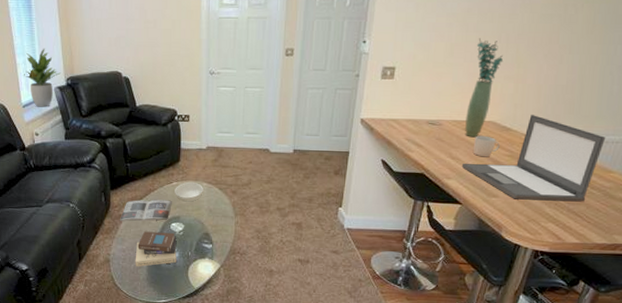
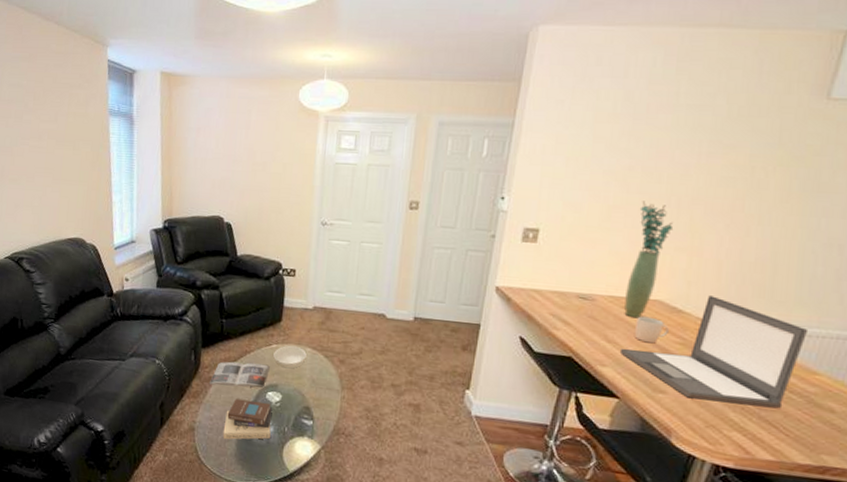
potted plant: present [23,48,60,107] -> none [118,186,158,251]

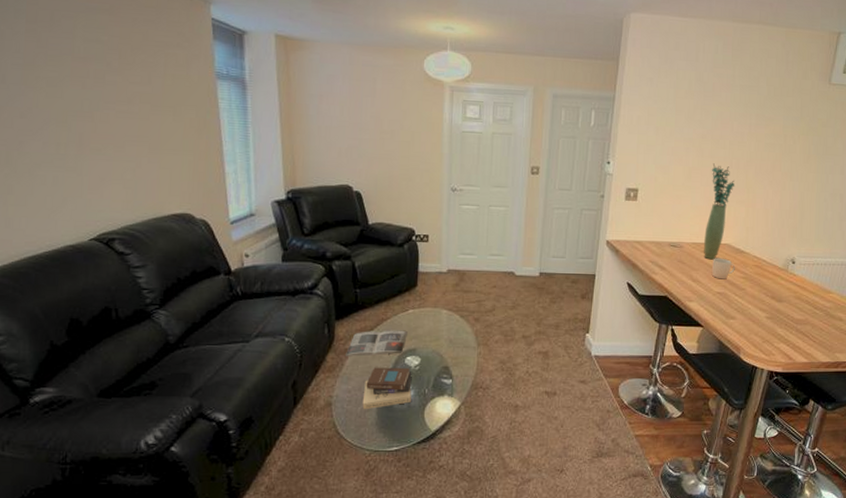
bowl: present [273,345,307,369] -> none [410,309,443,332]
laptop: present [619,296,809,409] -> none [702,238,825,322]

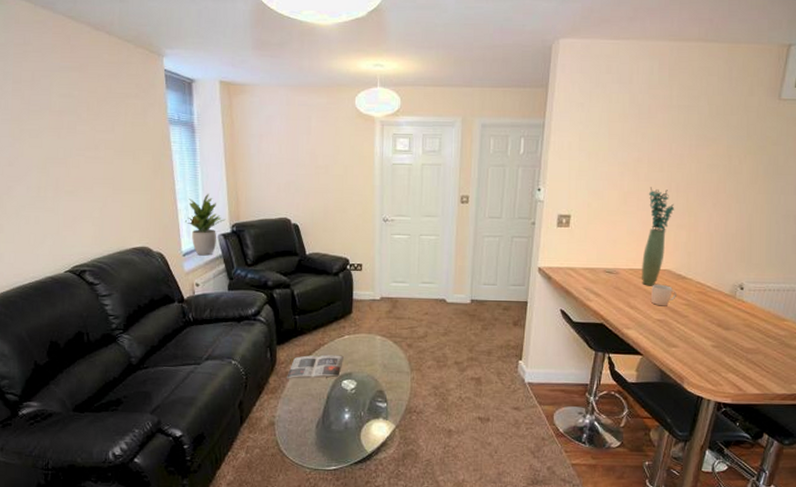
potted plant: none [233,156,280,224] -> present [184,193,225,256]
books: present [362,367,412,410] -> none [302,390,349,430]

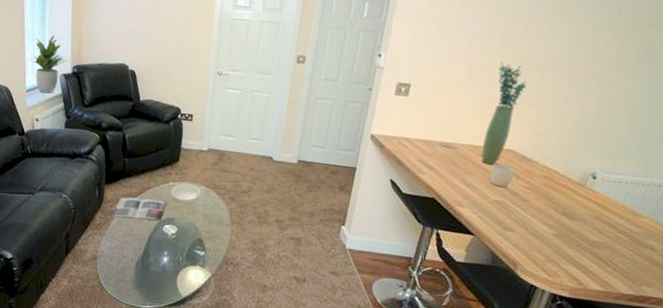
bowl: none [346,335,377,357] -> present [171,183,201,205]

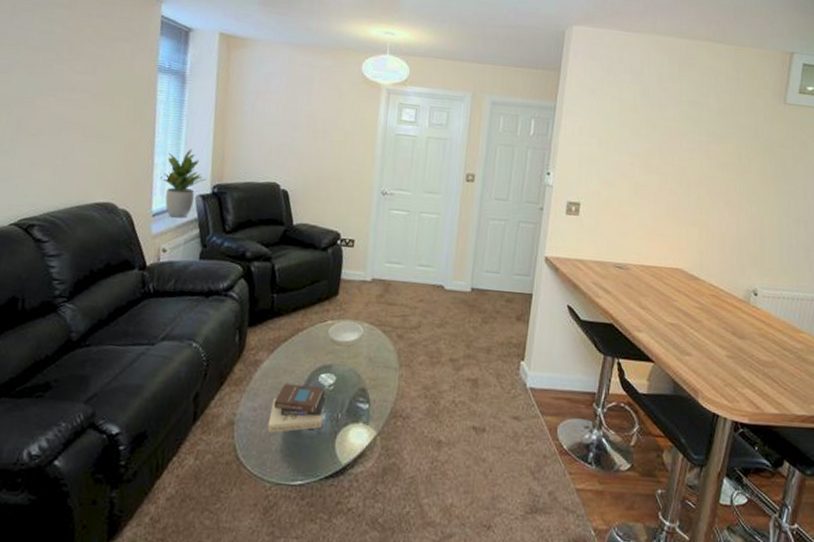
magazine: present [111,197,167,222] -> none [254,341,324,371]
books: none [122,230,169,268] -> present [267,383,326,433]
vase: present [480,61,527,166] -> none [652,180,686,286]
mug: present [488,163,519,188] -> none [662,283,689,309]

